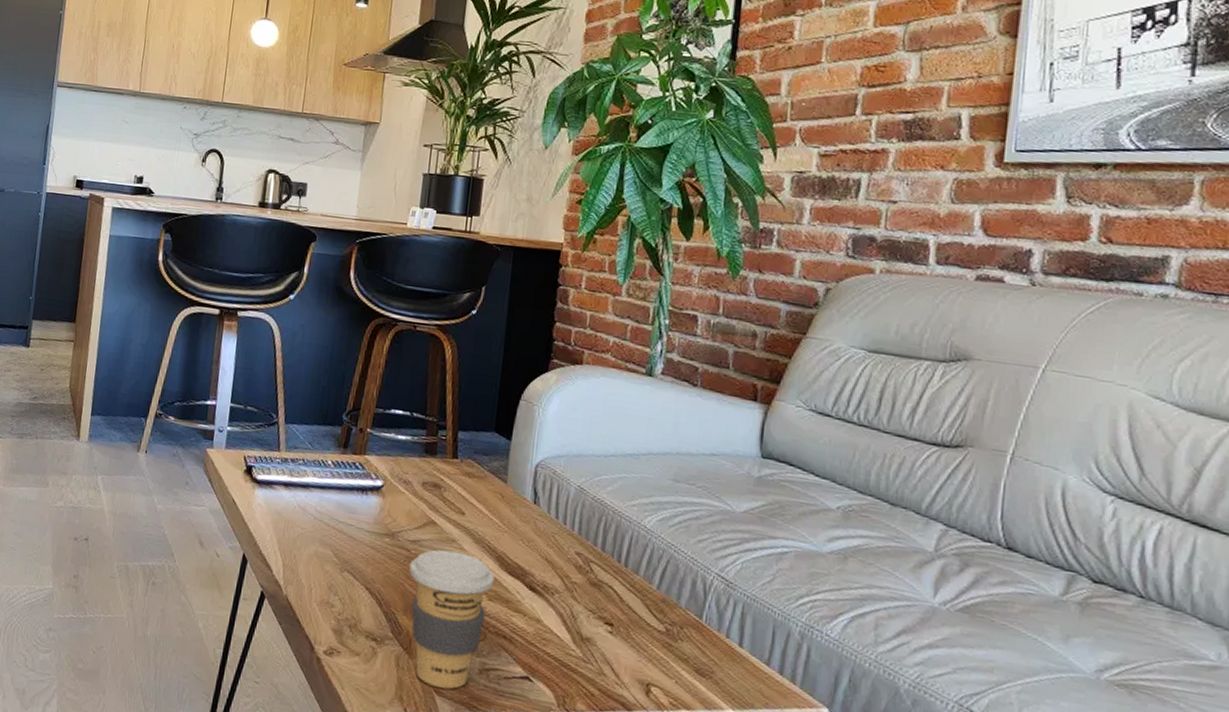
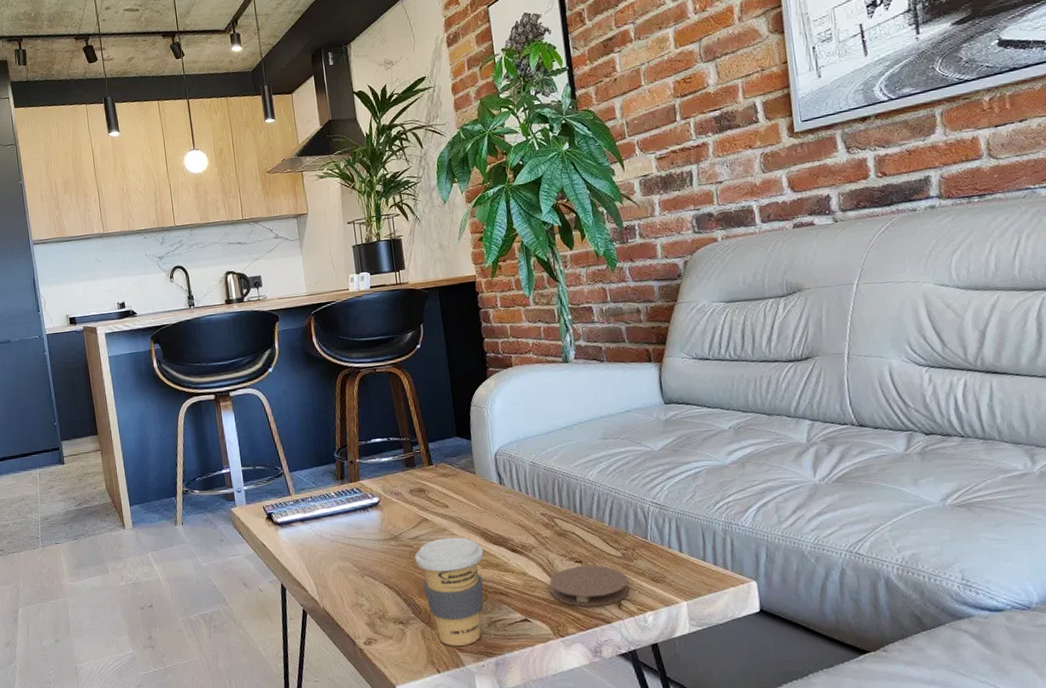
coaster: none [566,628,666,689] -> present [549,565,629,608]

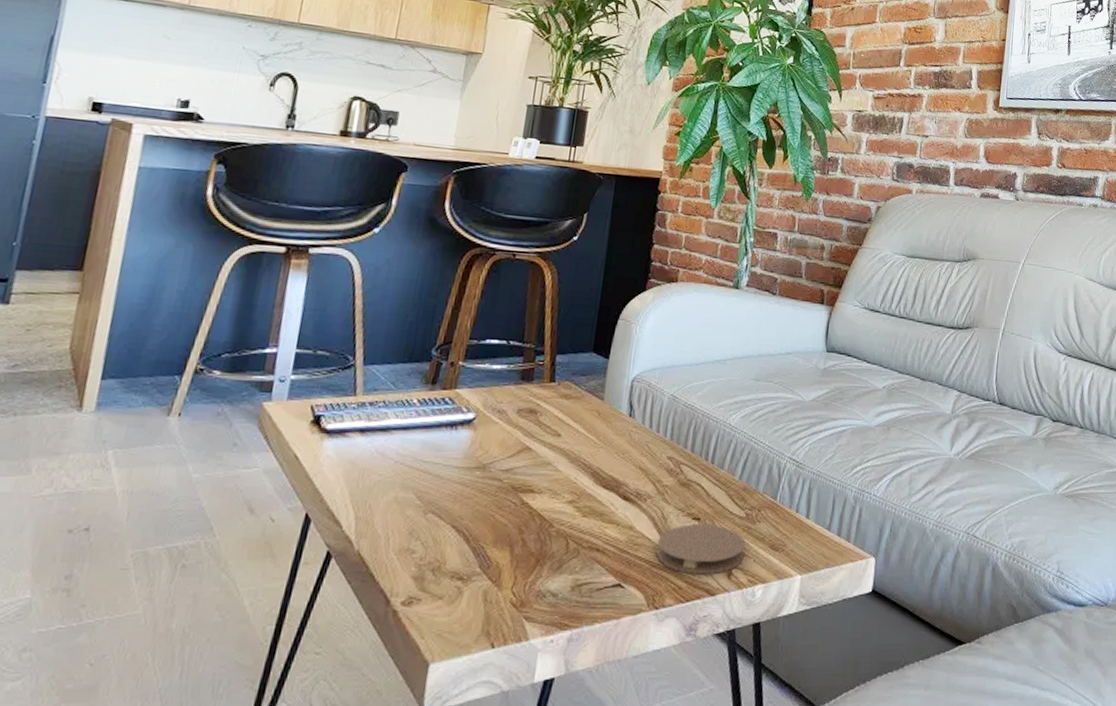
coffee cup: present [415,537,484,646] -> none [500,474,590,613]

